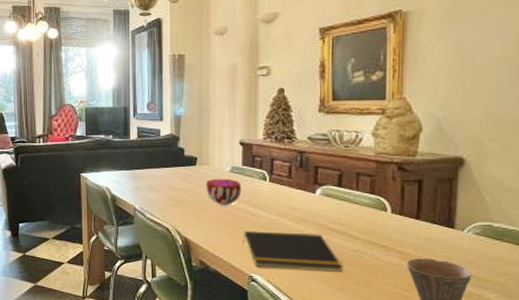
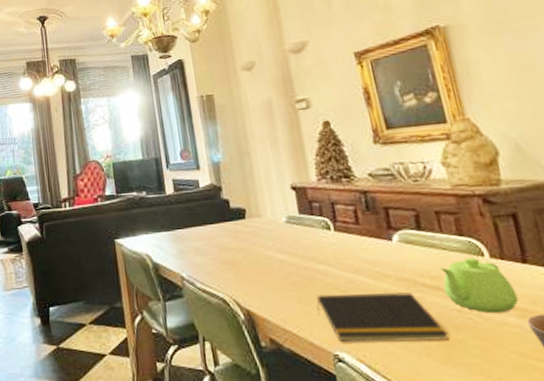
decorative bowl: present [205,178,242,206] -> none [260,231,305,265]
teapot: none [347,211,405,256] -> present [440,257,519,314]

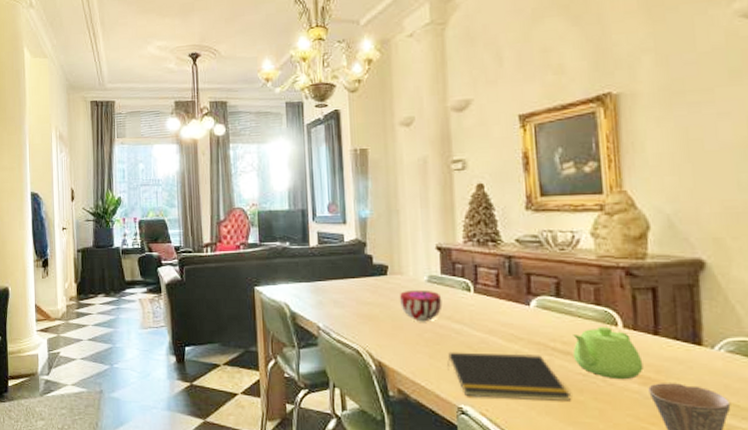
decorative bowl: none [260,231,305,265] -> present [399,289,443,322]

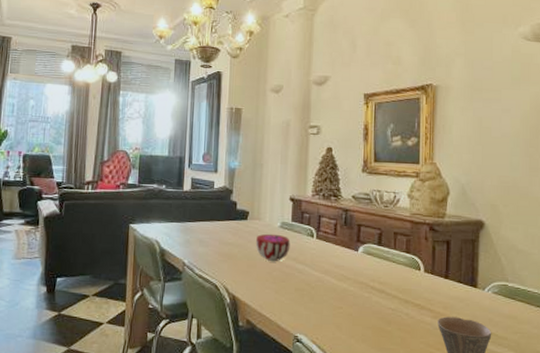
notepad: present [447,352,572,401] -> none [289,288,383,331]
teapot: present [572,326,644,380] -> none [386,270,436,314]

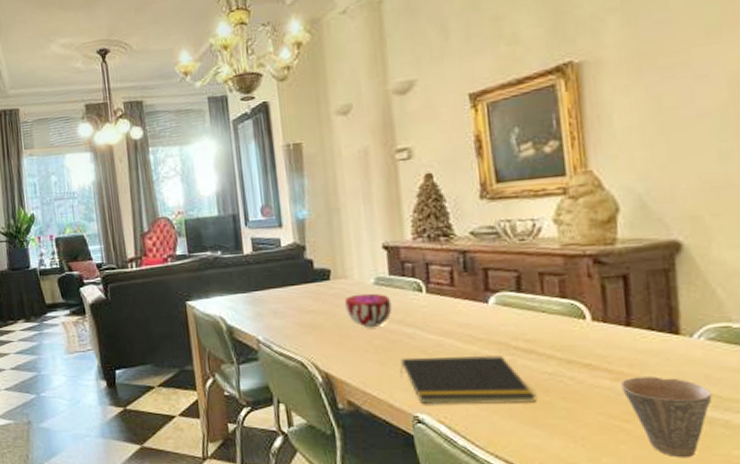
notepad: none [289,288,383,331] -> present [400,355,538,405]

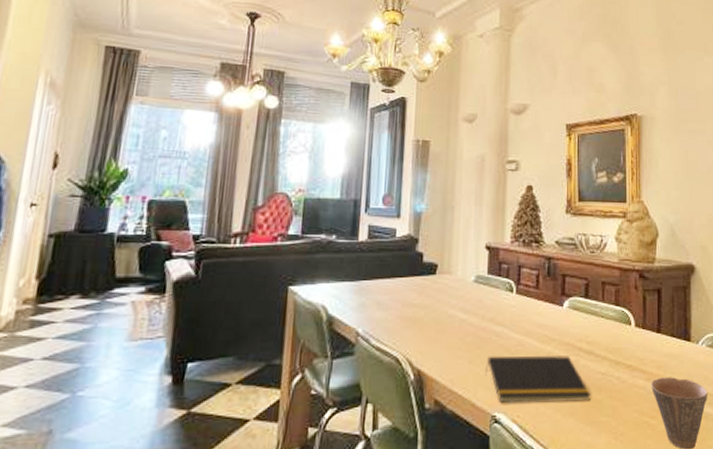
decorative bowl: present [344,293,392,328] -> none [445,290,487,325]

